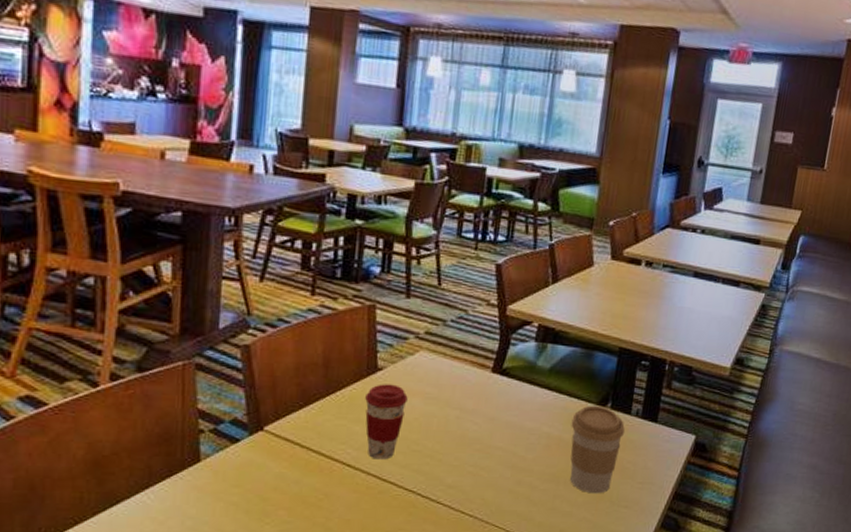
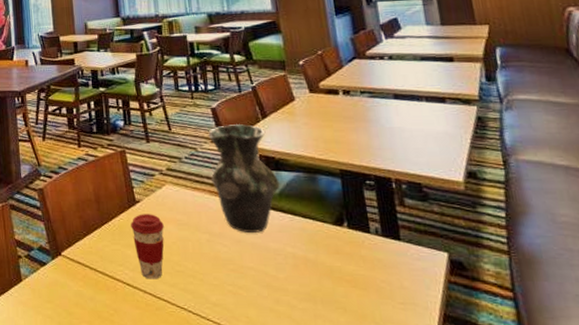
vase: none [477,286,553,410] -> present [208,124,280,232]
coffee cup: present [570,405,626,494] -> none [312,225,370,314]

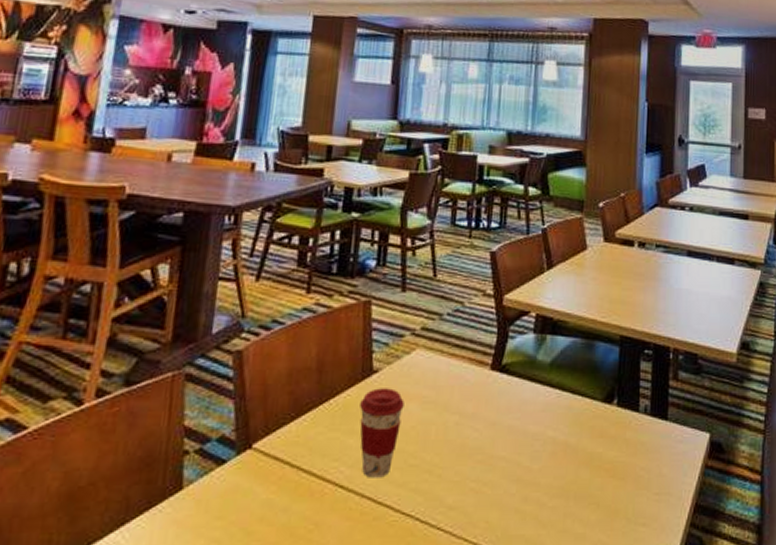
vase: present [208,124,280,232] -> none [475,274,553,412]

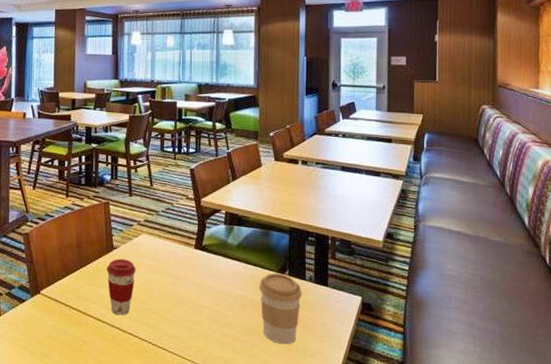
coffee cup: none [577,403,635,510] -> present [259,273,303,345]

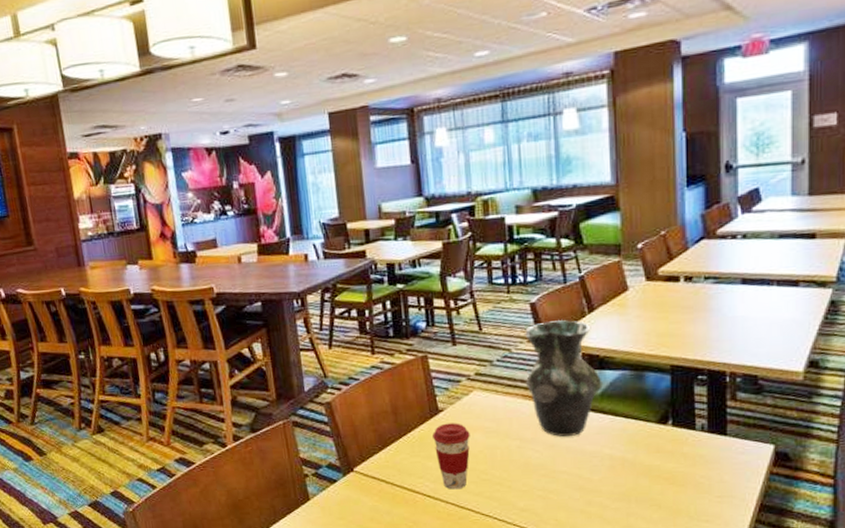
vase: none [182,184,239,277] -> present [525,320,603,436]
coffee cup: present [259,273,303,345] -> none [632,424,693,510]

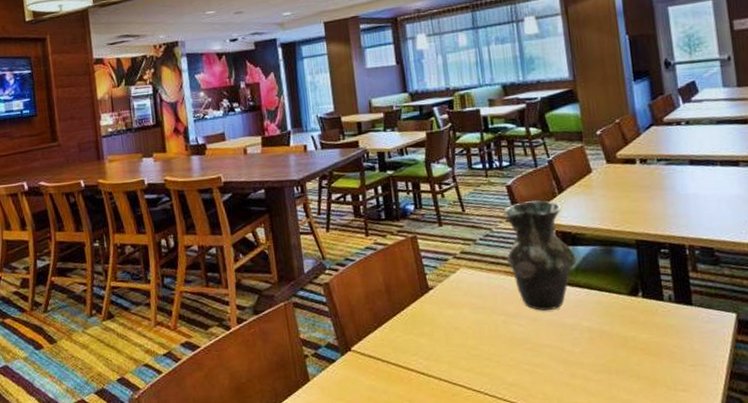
coffee cup: present [432,423,470,490] -> none [424,300,459,366]

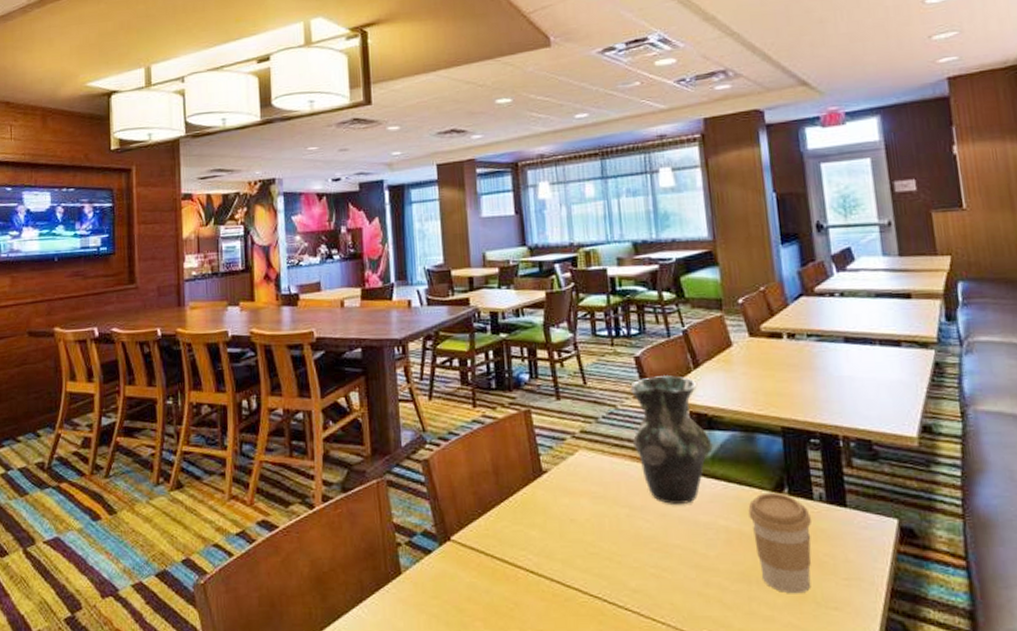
coffee cup: none [608,296,663,380] -> present [748,492,813,594]

